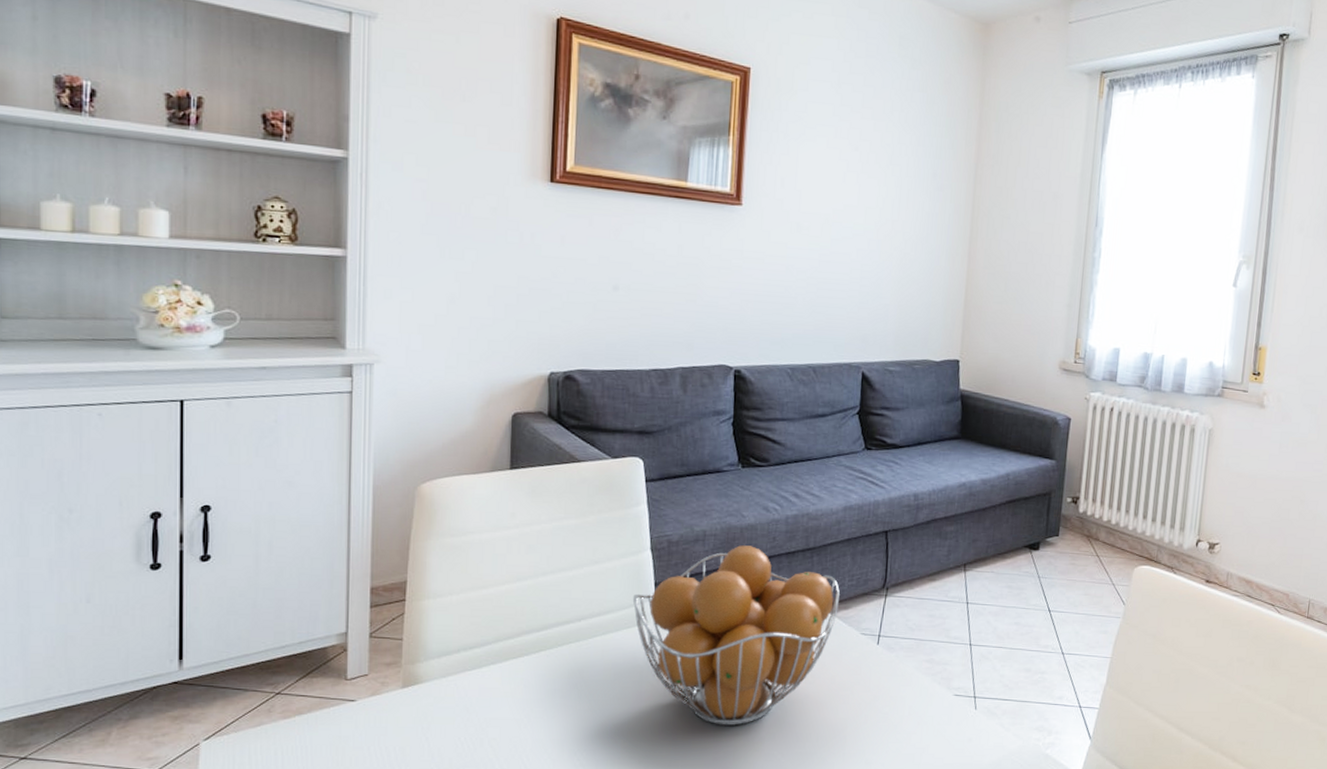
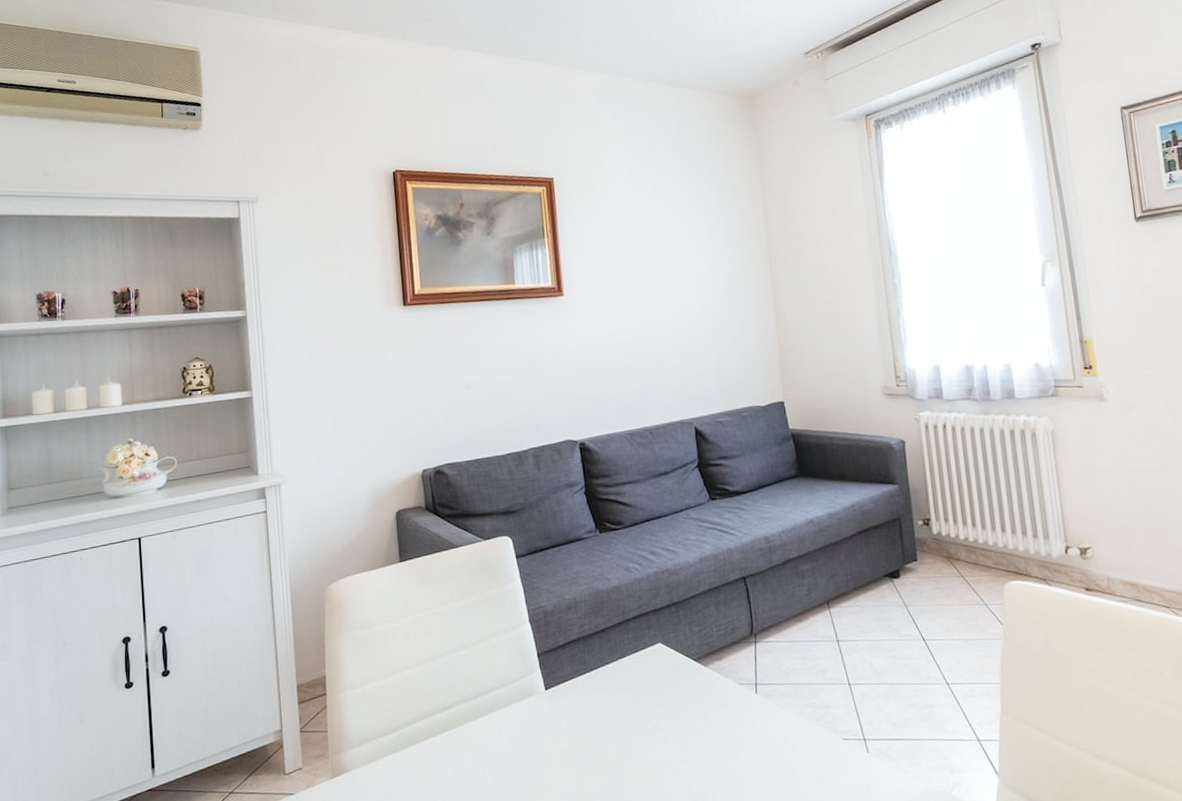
fruit basket: present [632,545,840,726] -> none [519,607,712,791]

